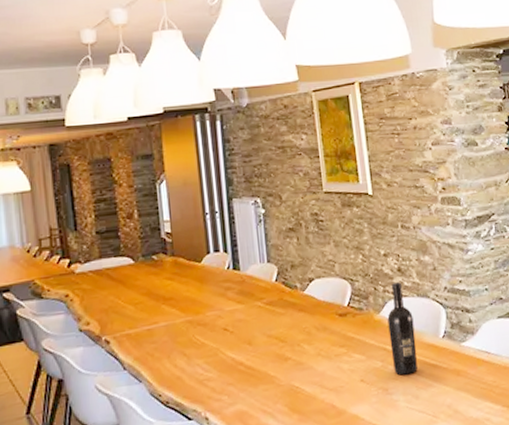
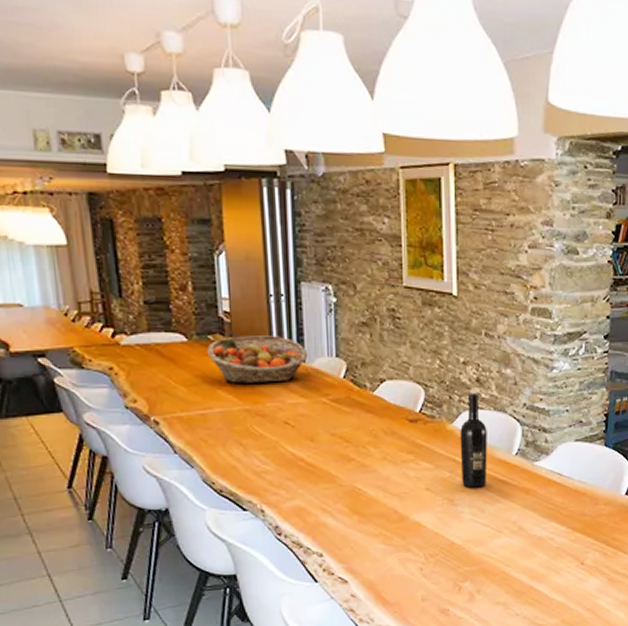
fruit basket: none [152,249,243,298] -> present [208,336,308,385]

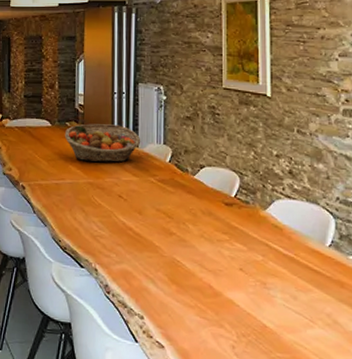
wine bottle: present [460,393,487,488] -> none [273,184,300,275]

